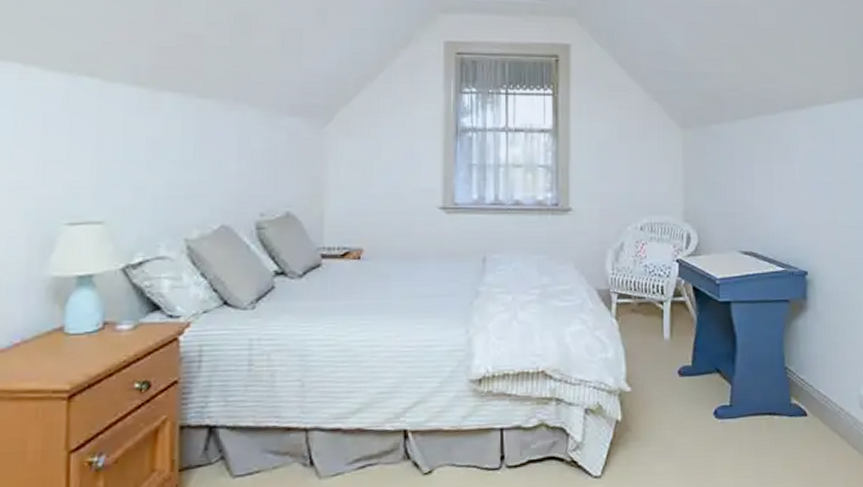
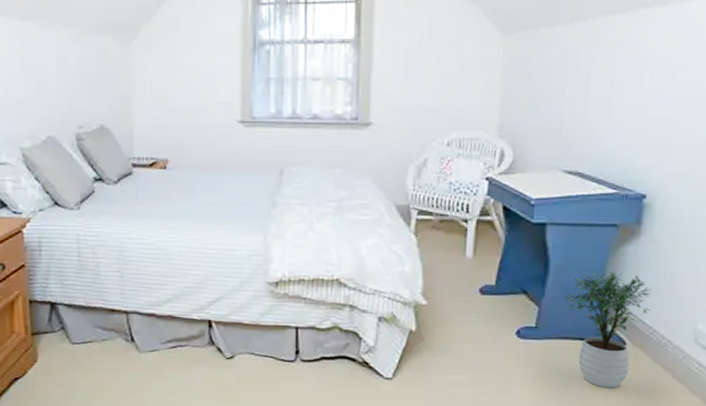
potted plant: none [752,344,824,462] -> present [564,270,652,388]

